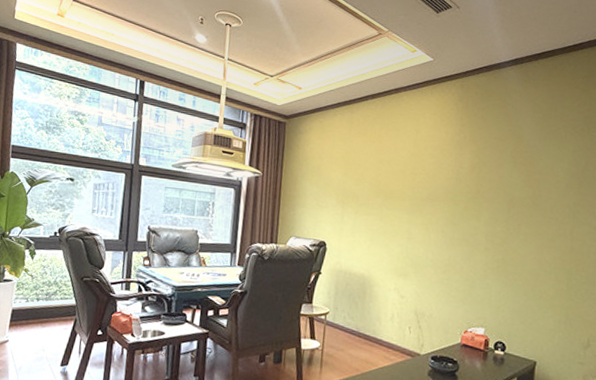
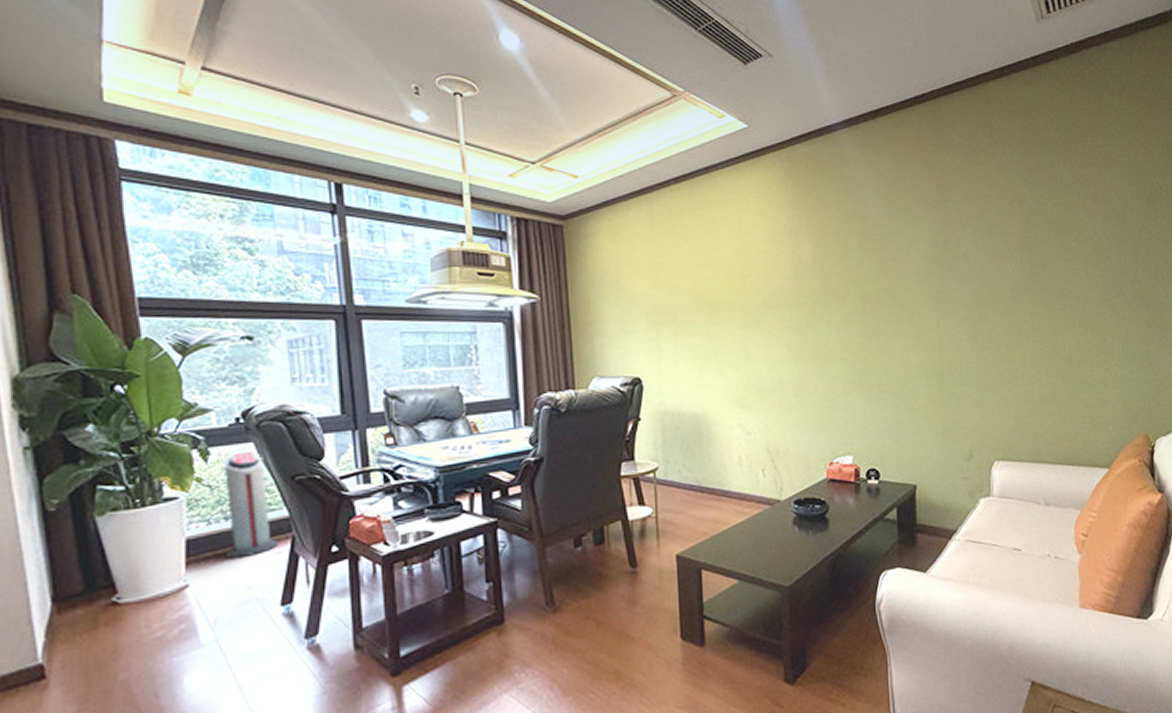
air purifier: none [33,255,67,328] -> present [223,451,279,559]

